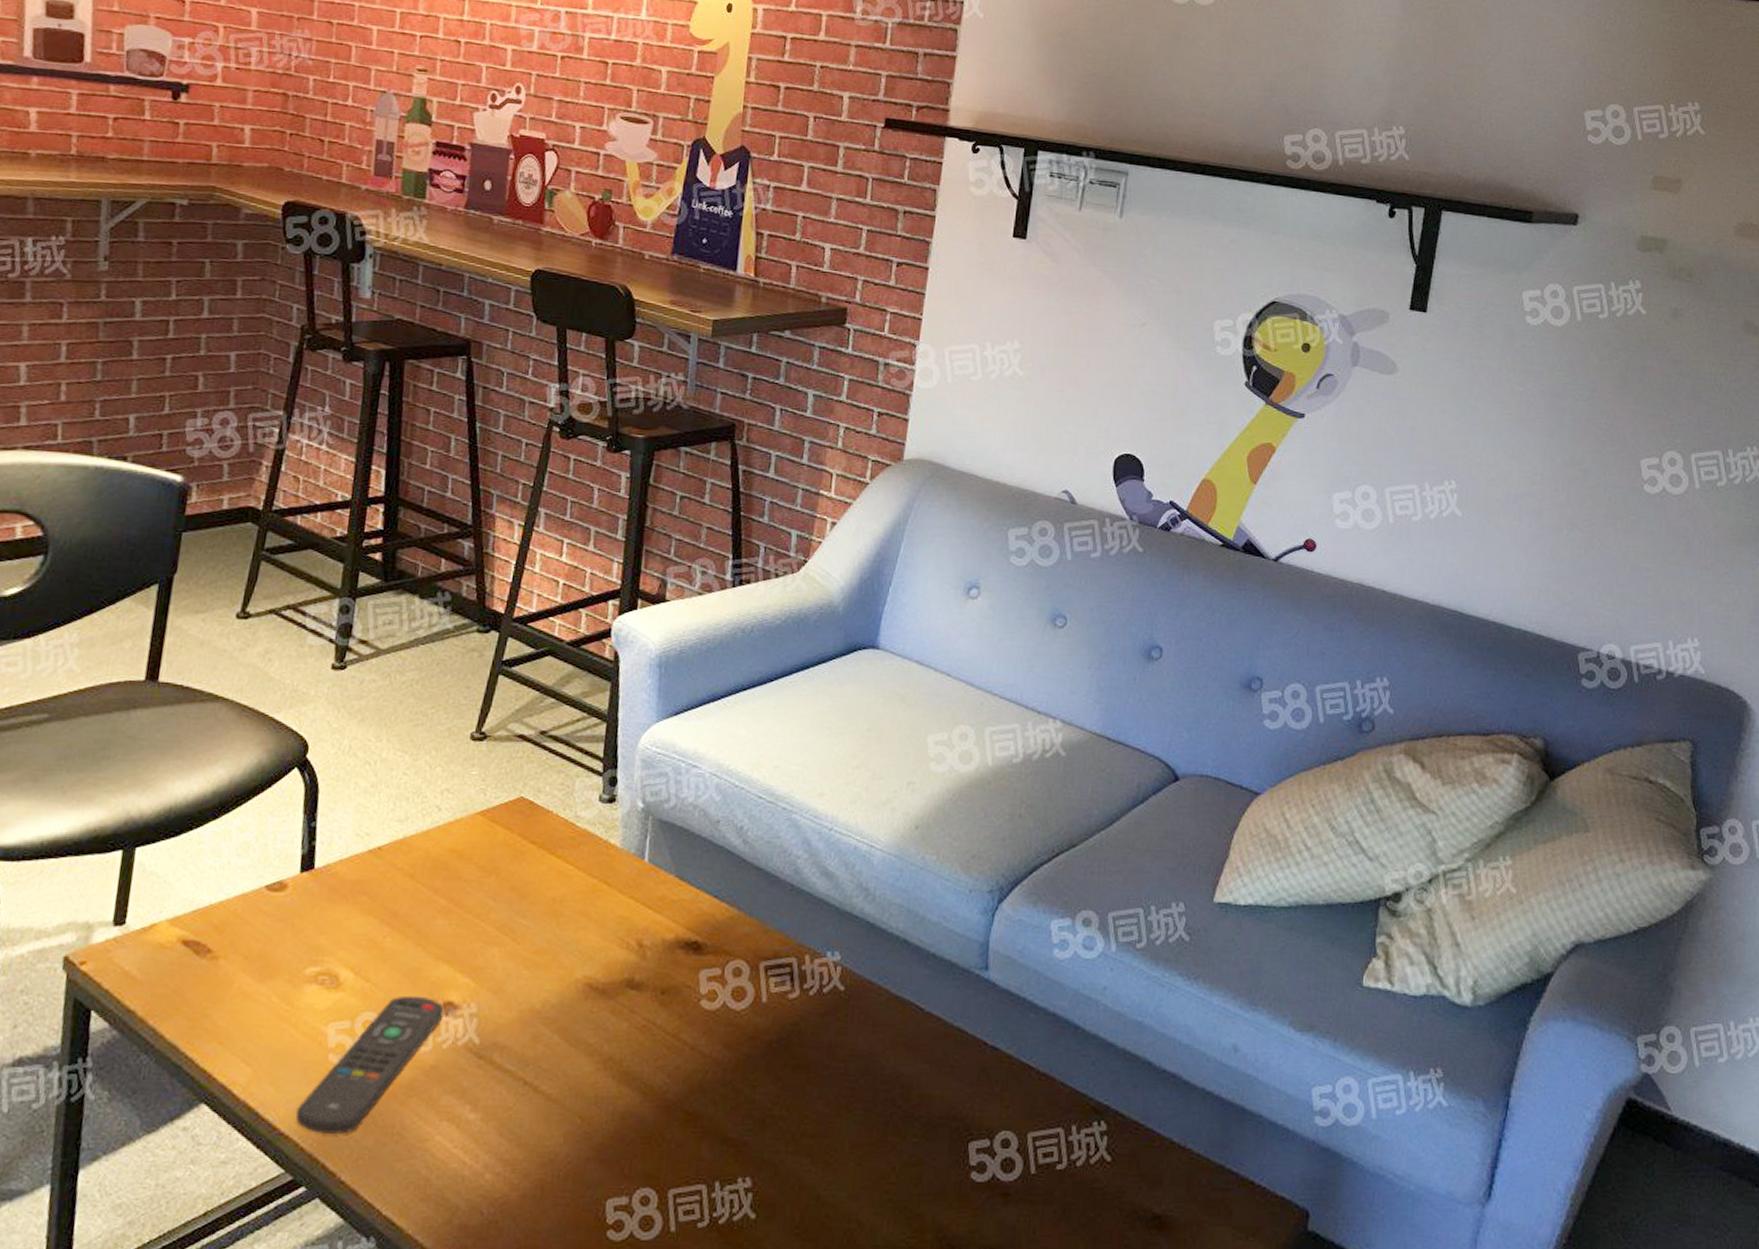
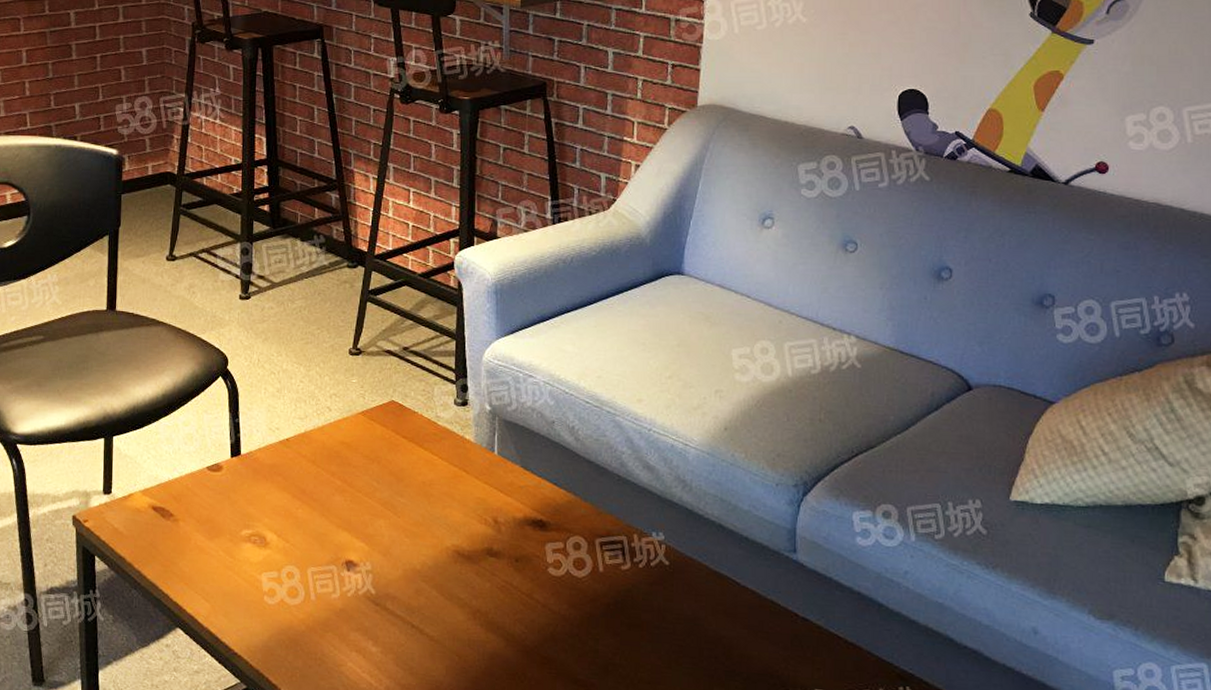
remote control: present [295,995,444,1134] -> none [244,554,346,657]

